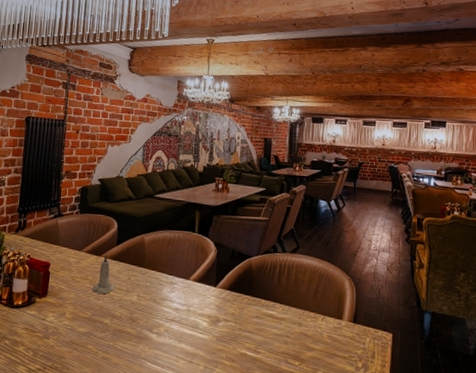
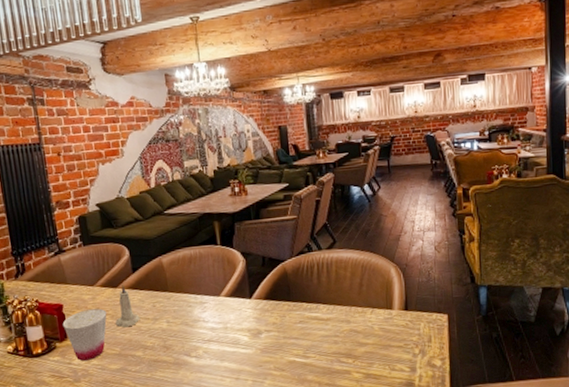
cup: none [46,271,87,320] -> present [62,308,107,361]

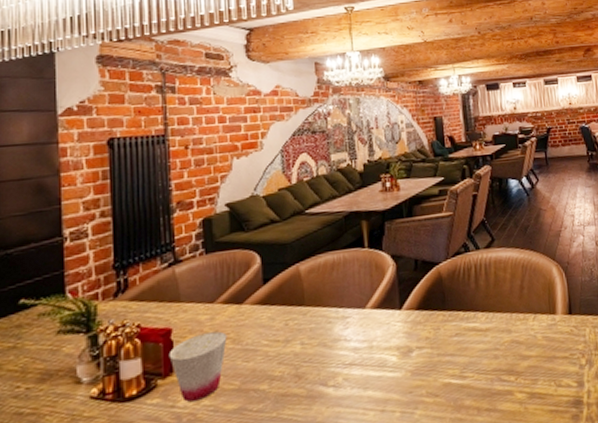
candle: present [116,284,140,328] -> none [237,299,269,354]

